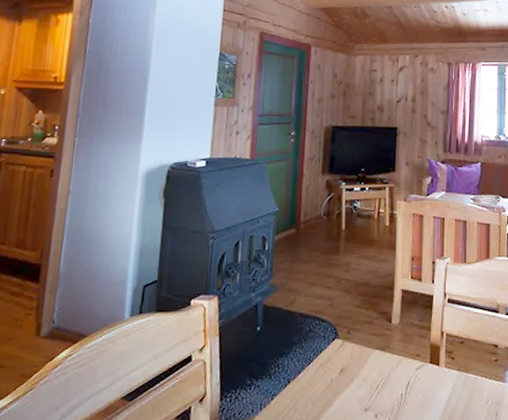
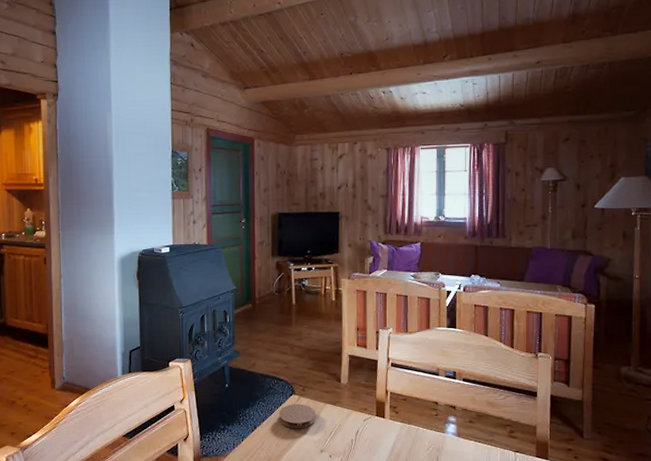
coaster: none [318,349,362,382] -> present [279,403,316,429]

